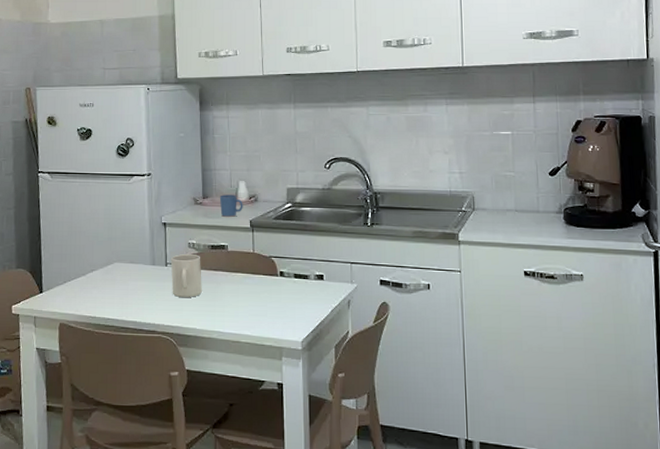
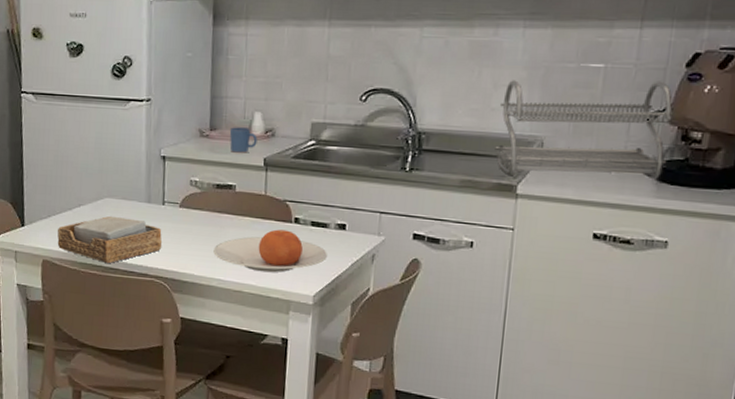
napkin holder: none [72,278,167,324] -> present [57,215,163,264]
cup: present [170,253,202,298] -> none [168,192,204,241]
plate: none [212,283,310,323] -> present [213,229,327,273]
dish rack: none [435,143,571,226] -> present [495,80,674,180]

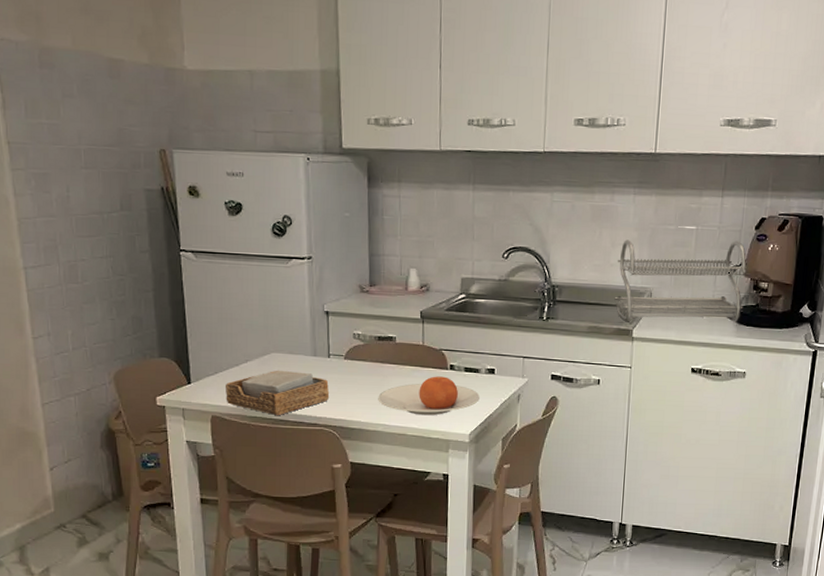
mug: present [229,127,258,154] -> none [388,283,414,308]

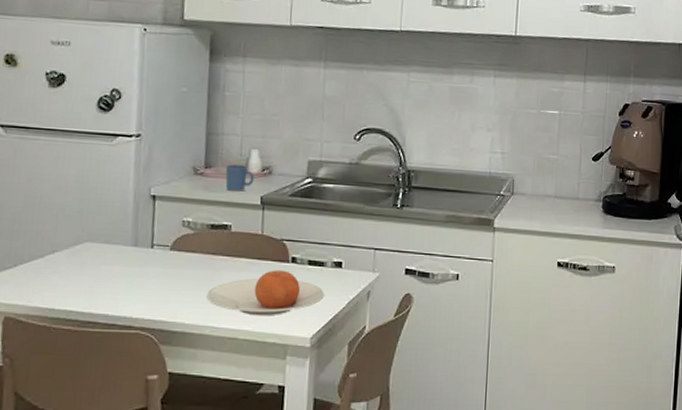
napkin holder: present [224,370,330,416] -> none [23,262,150,317]
mug: none [388,283,414,308] -> present [225,164,254,193]
dish rack: present [614,240,747,323] -> none [474,123,612,213]

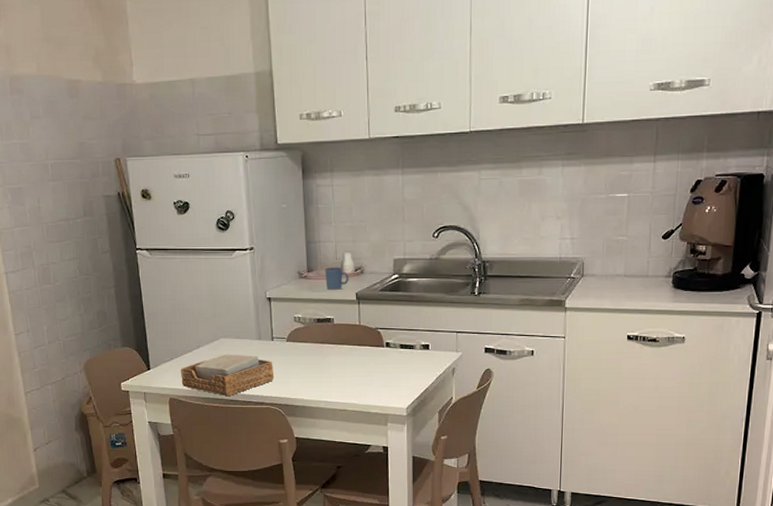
napkin holder: none [23,262,150,317] -> present [180,354,275,397]
plate: present [206,270,324,316] -> none [319,354,415,392]

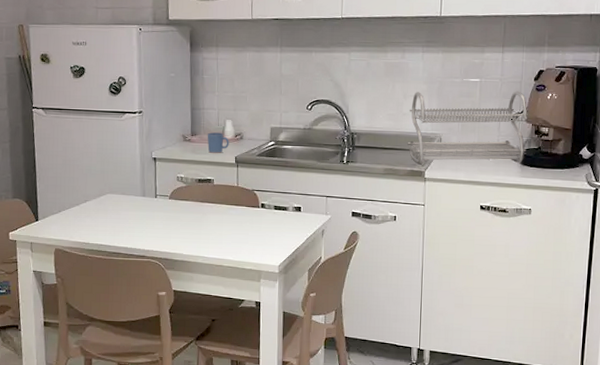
napkin holder: present [180,354,275,397] -> none [67,208,156,249]
dish rack: none [545,205,683,293] -> present [407,91,528,165]

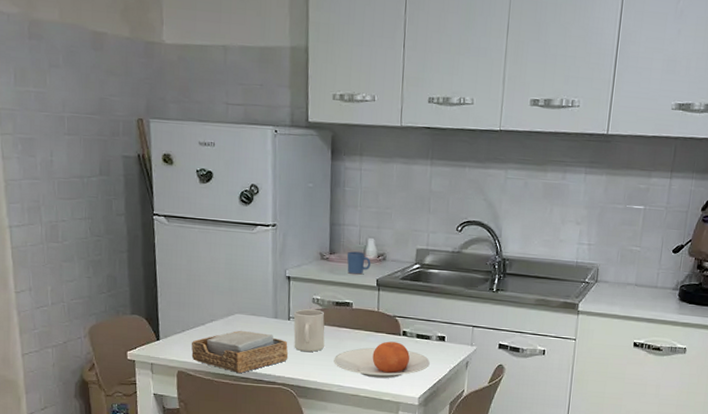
napkin holder: none [67,208,156,249] -> present [191,330,289,374]
cup: none [160,186,189,227] -> present [293,309,325,352]
plate: none [198,213,288,249] -> present [333,341,430,379]
dish rack: present [407,91,528,165] -> none [562,217,692,300]

